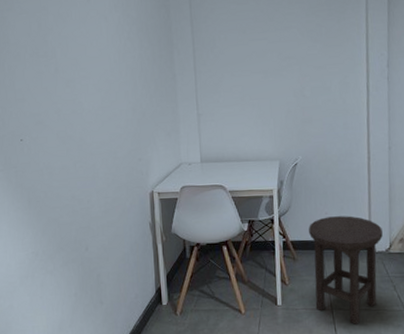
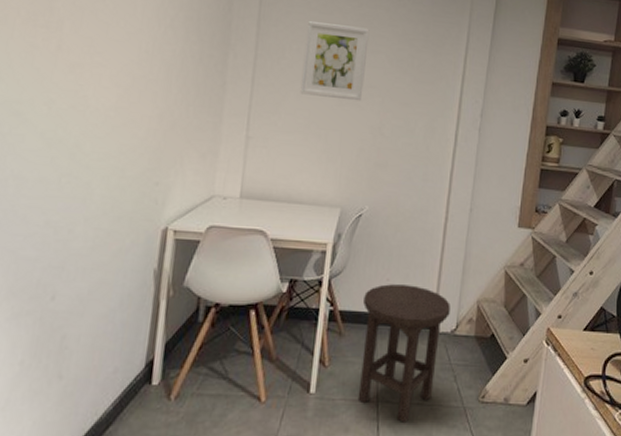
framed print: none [230,9,283,74] -> present [300,21,370,102]

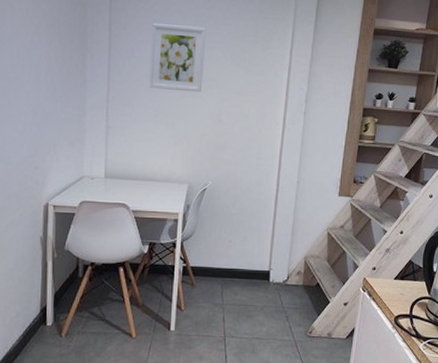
stool: present [357,284,450,422] -> none [209,245,282,352]

